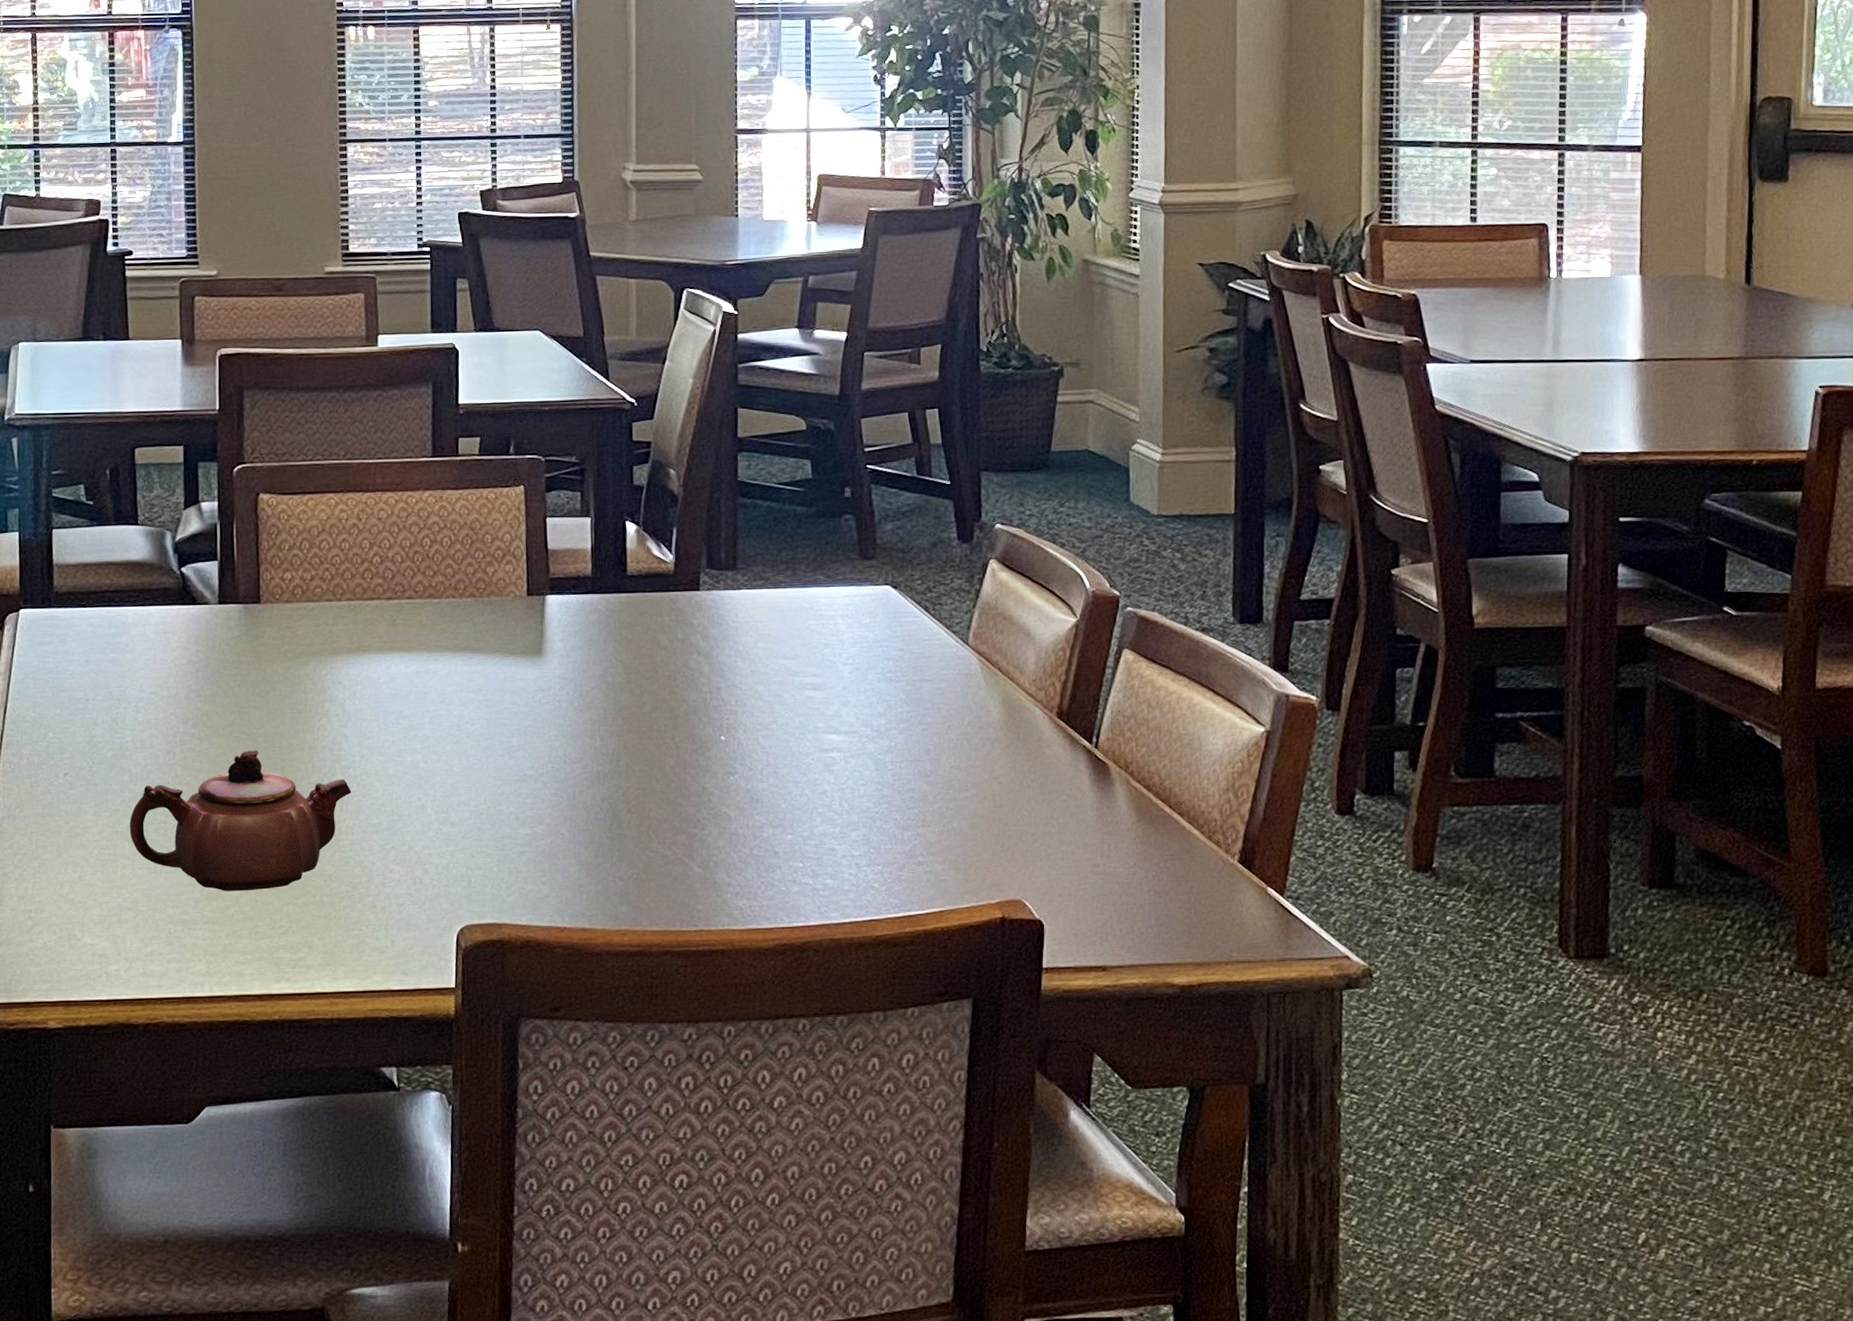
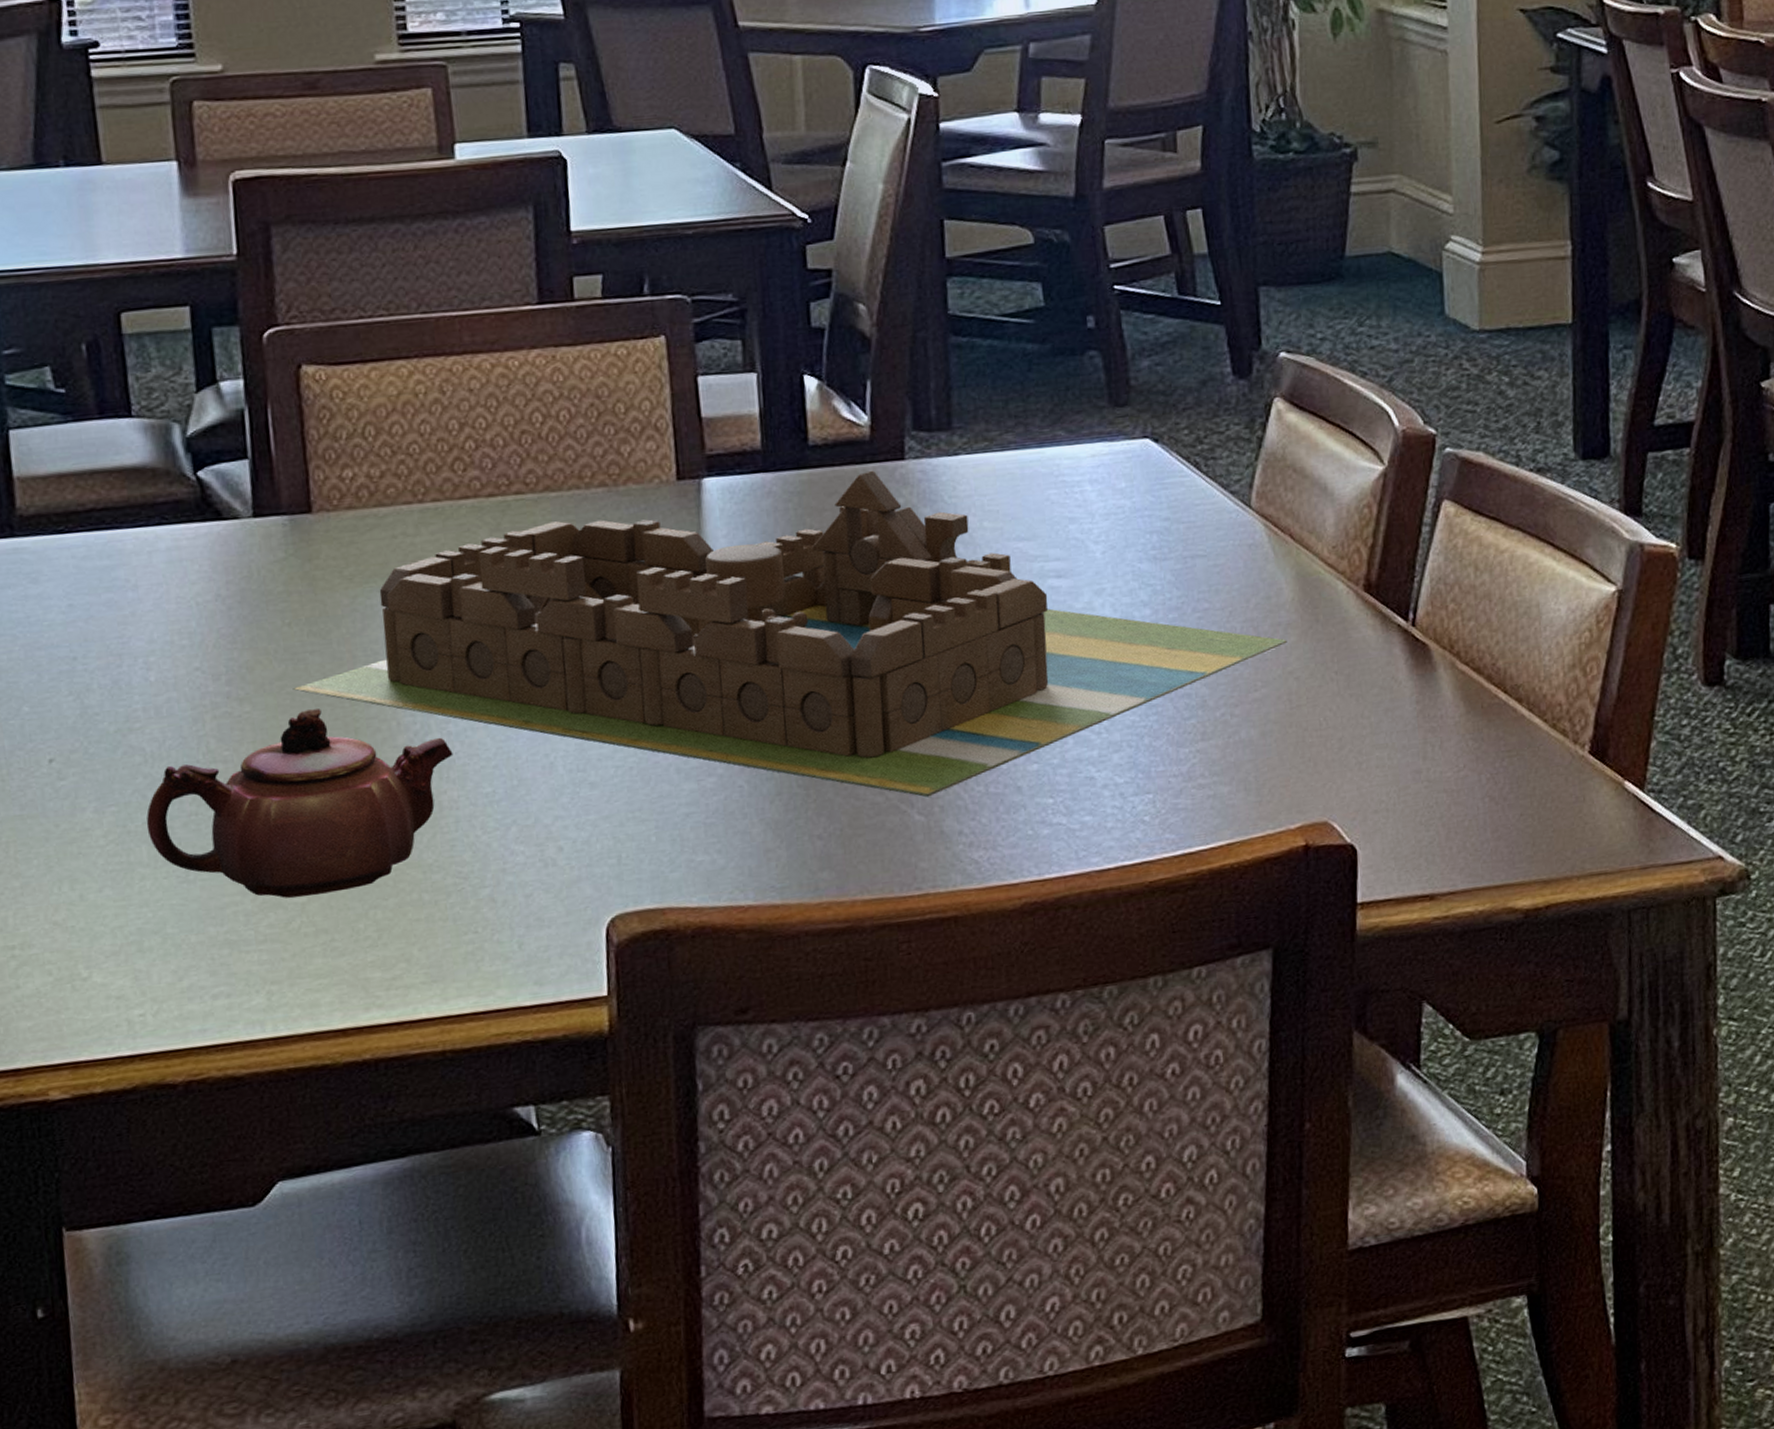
board game: none [239,597,993,854] -> present [293,470,1287,798]

